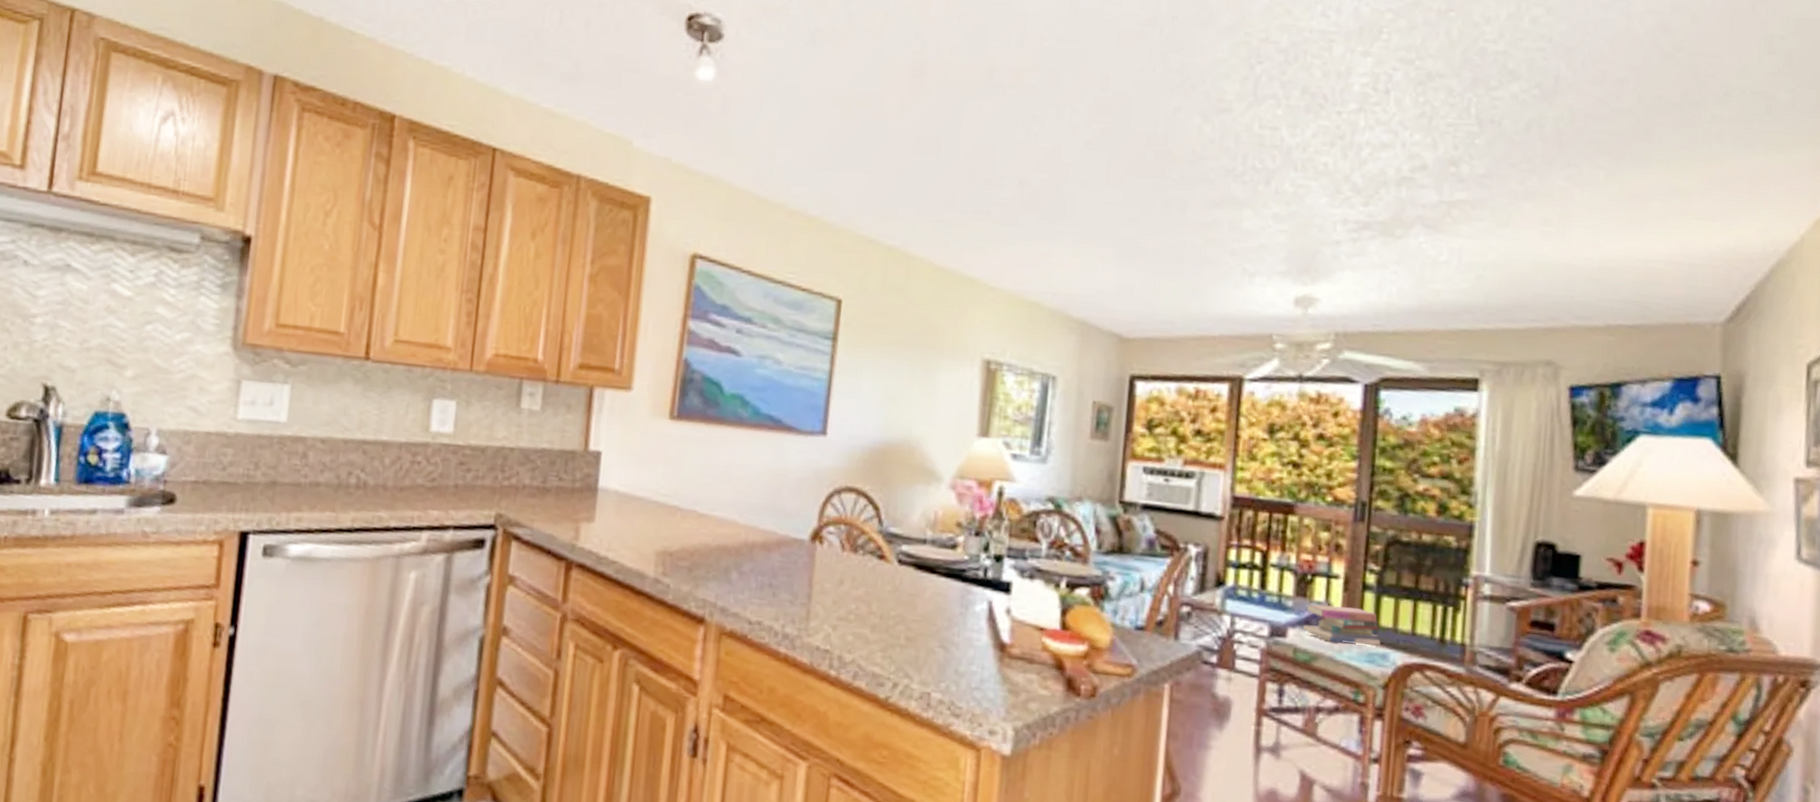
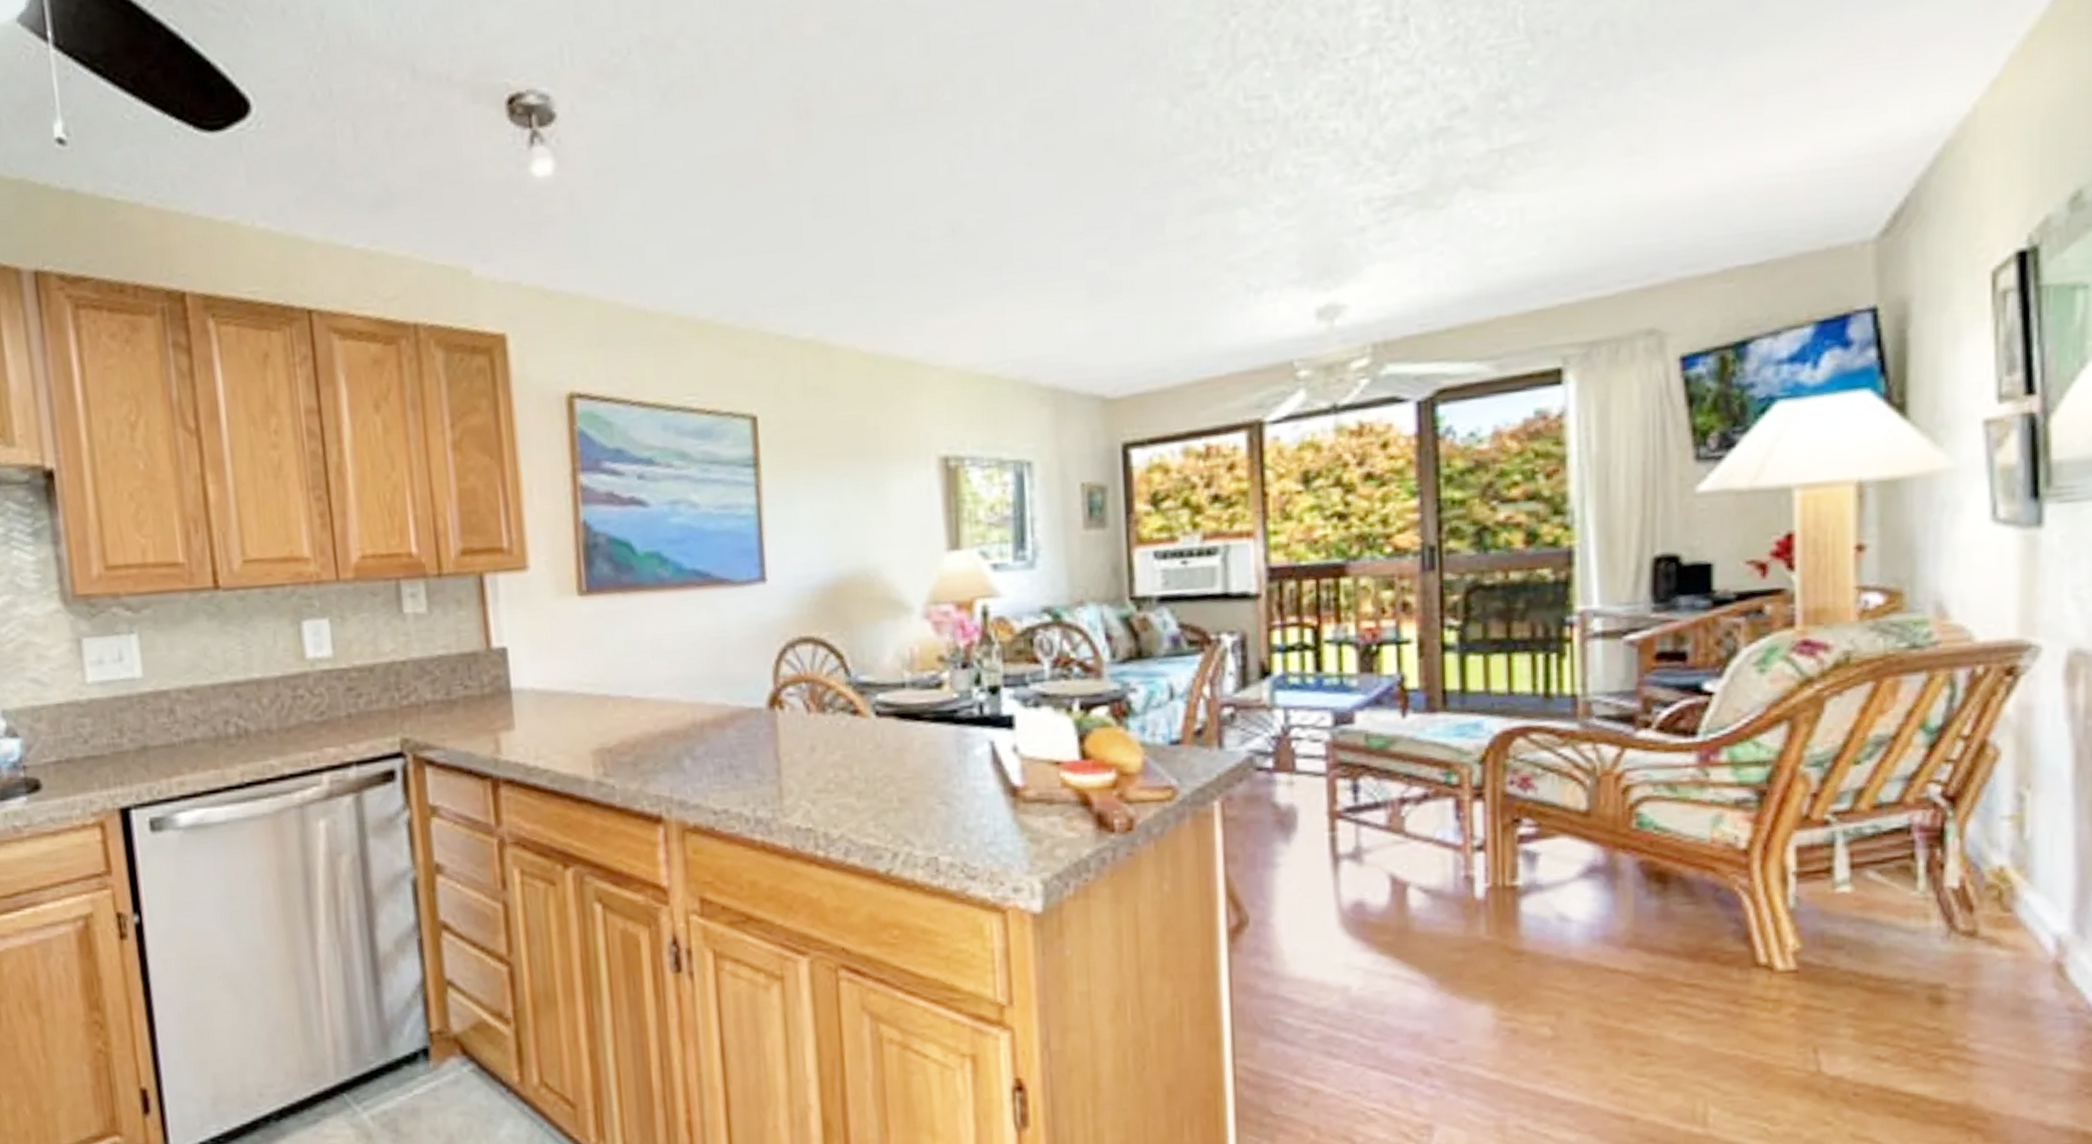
books: present [1303,603,1381,647] -> none [1374,673,1471,720]

